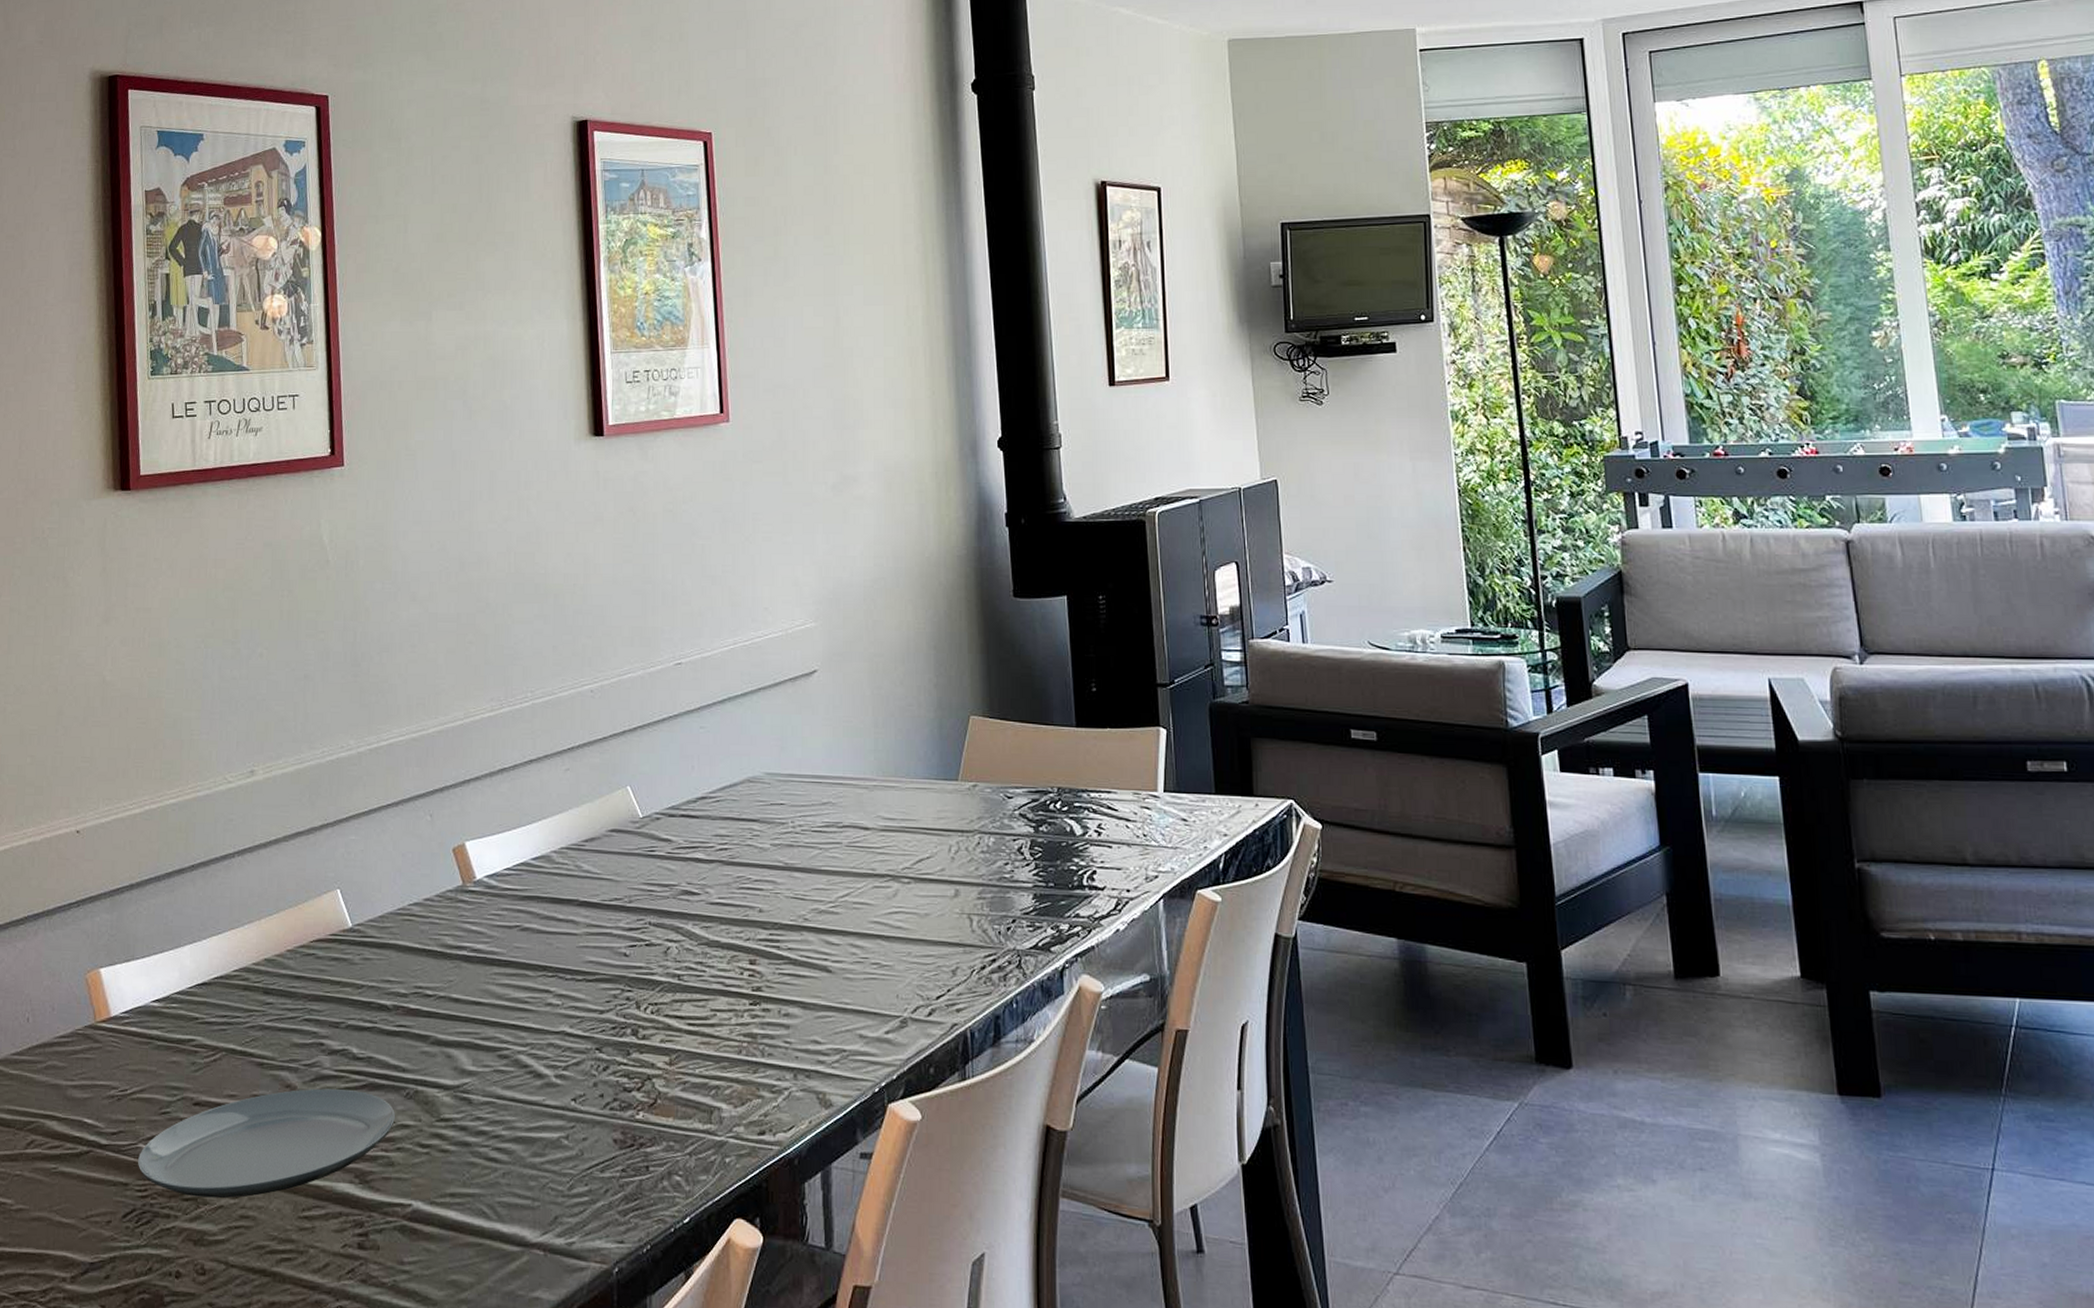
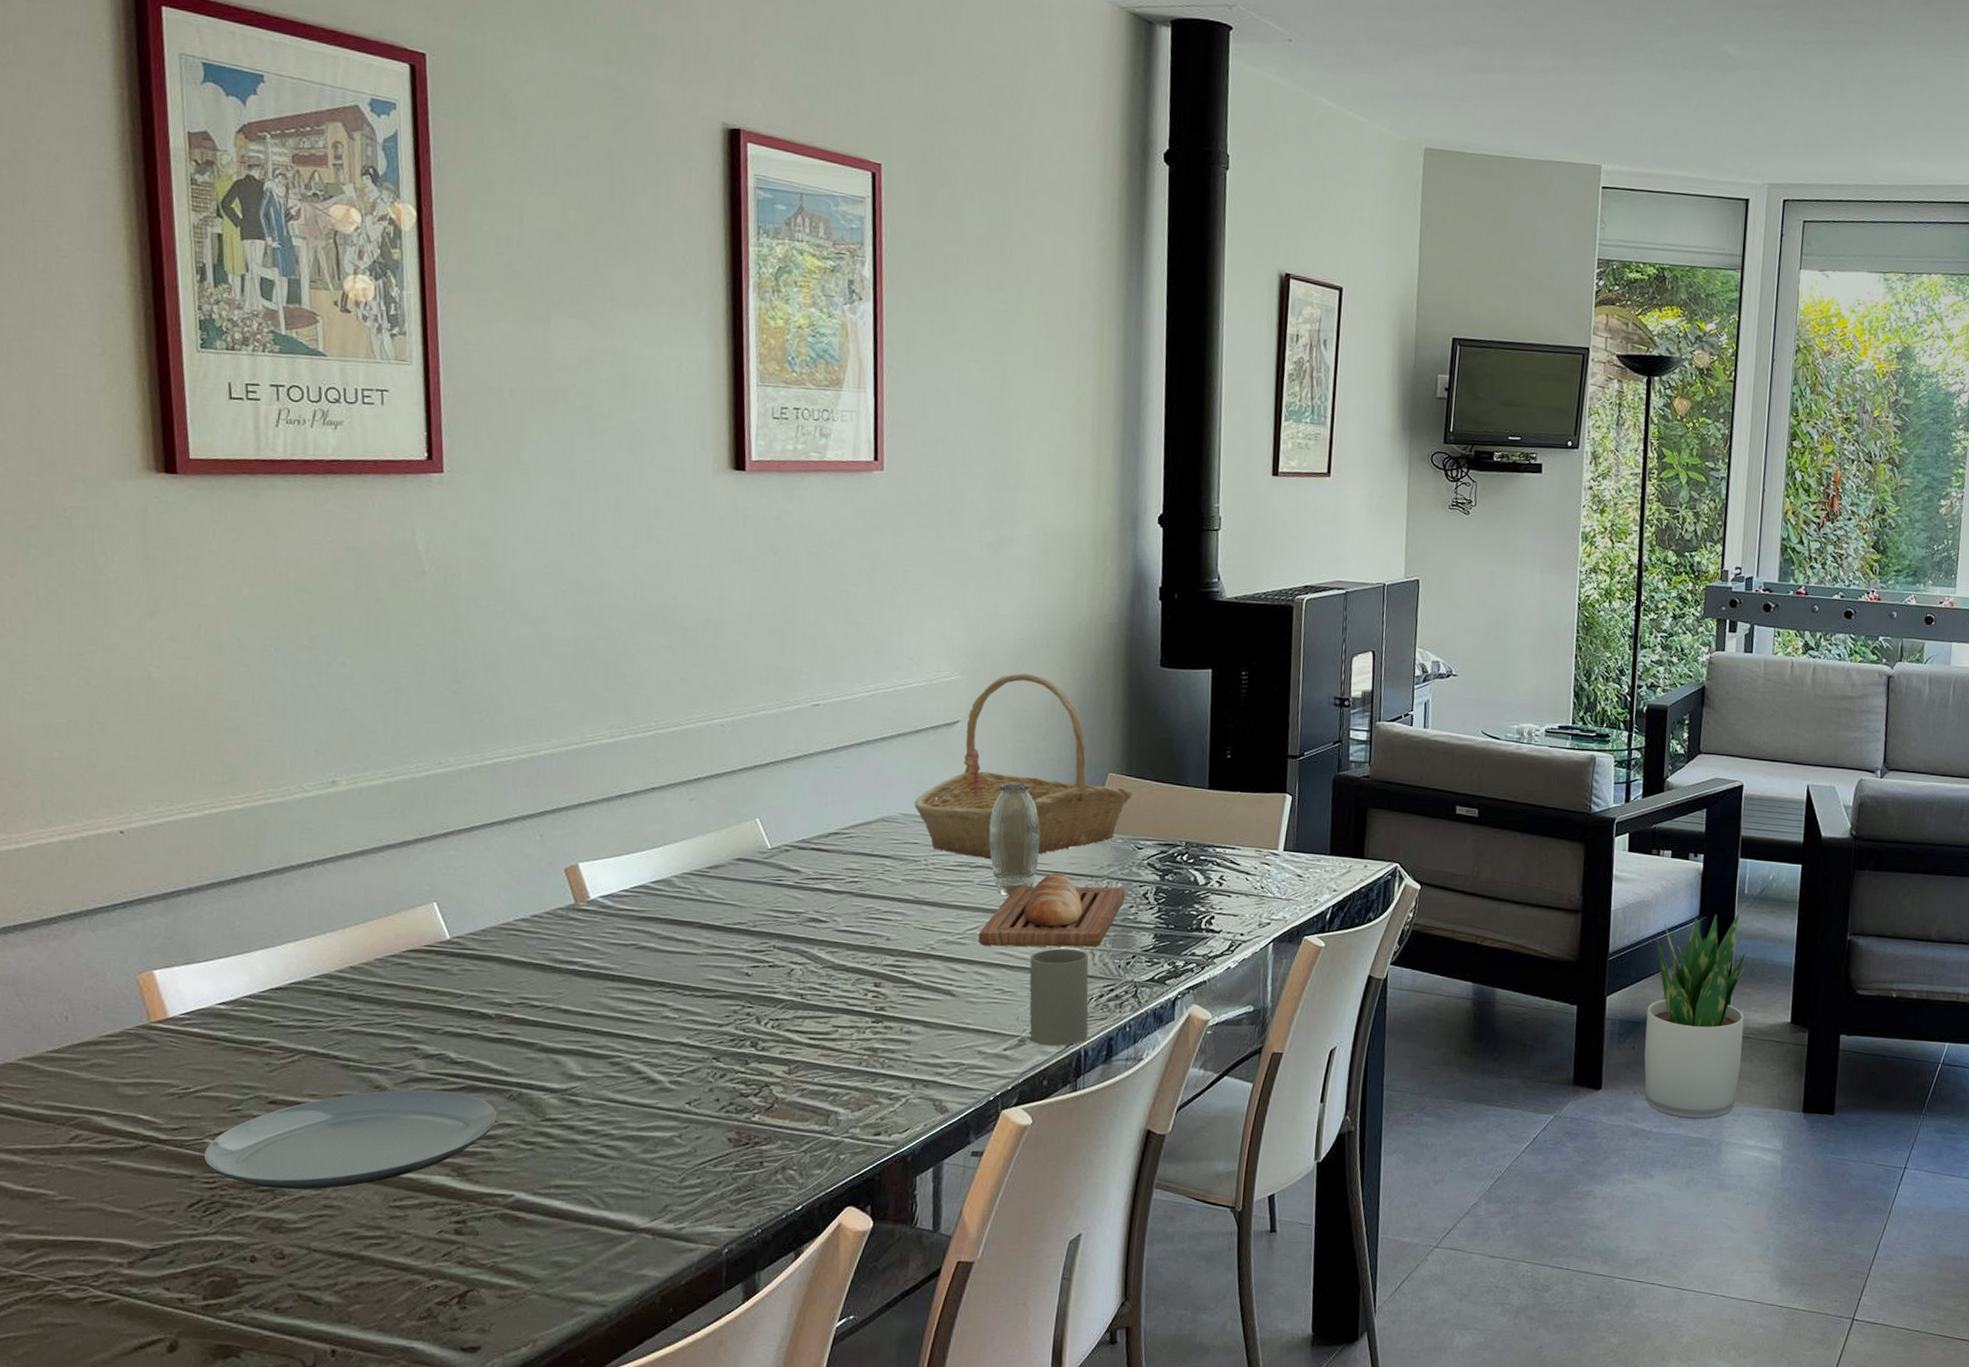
basket: none [778,616,997,819] -> present [914,673,1133,860]
bread loaf: none [850,829,999,915] -> present [978,873,1125,947]
vase: none [854,733,905,857] -> present [989,783,1040,895]
cup: none [906,914,973,1028] -> present [1029,948,1089,1046]
planter: none [1611,840,1746,1106] -> present [1644,913,1750,1120]

